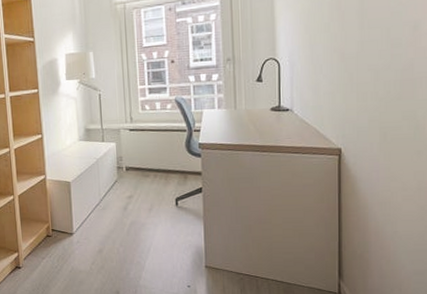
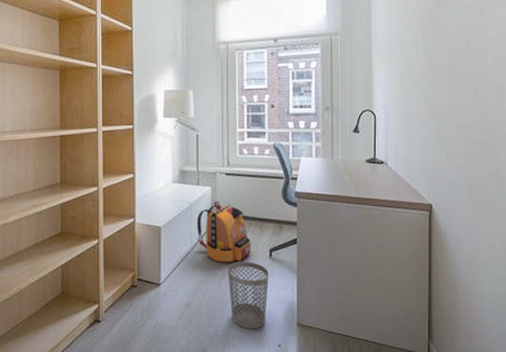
backpack: none [103,155,158,213] -> present [196,201,251,263]
wastebasket: none [135,211,176,272] -> present [227,262,269,329]

